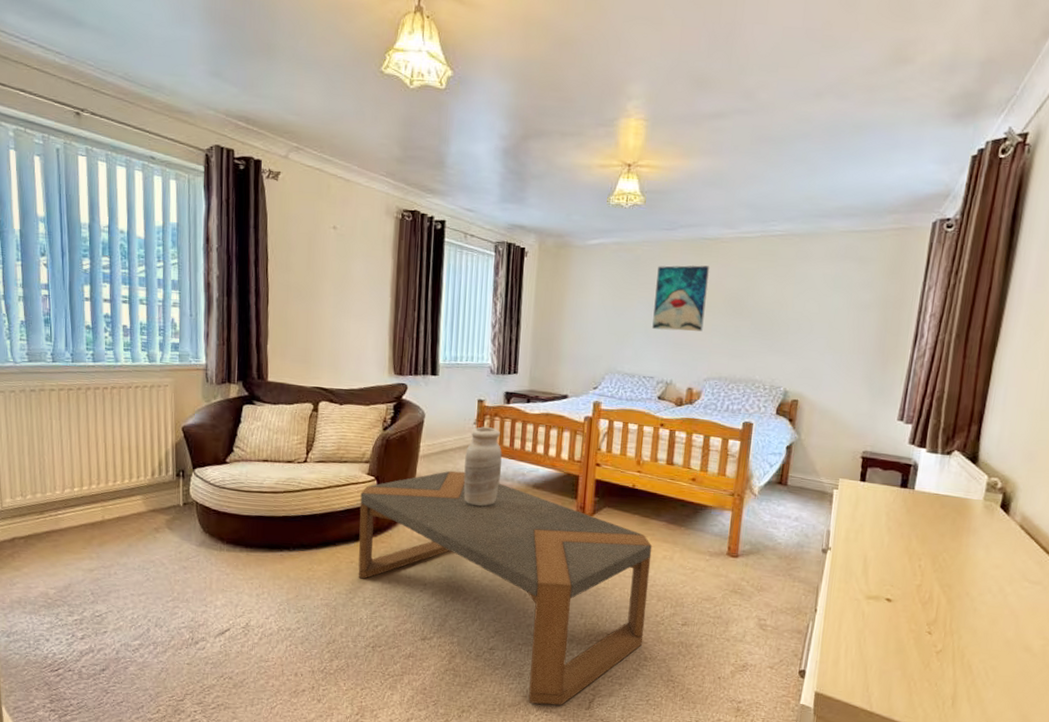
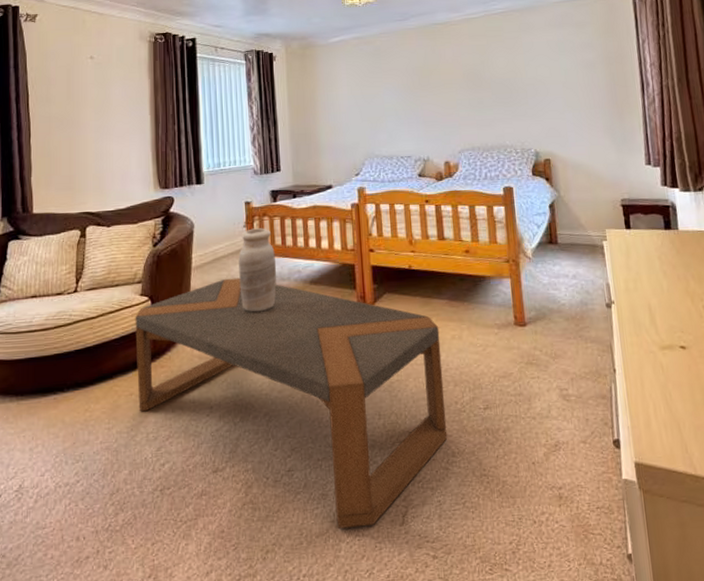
wall art: present [652,265,709,332] -> none [397,47,449,111]

